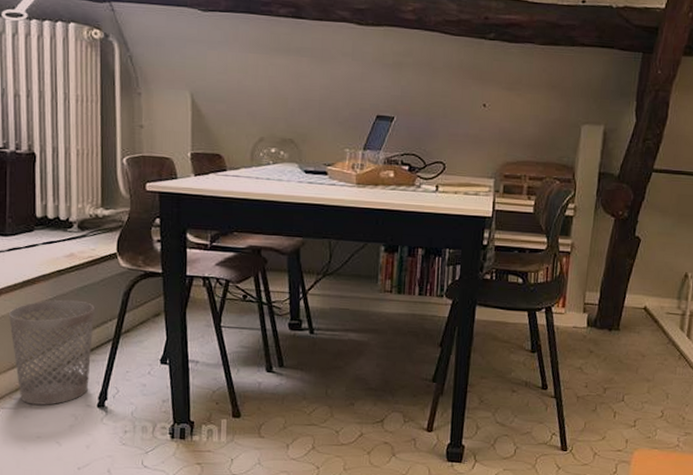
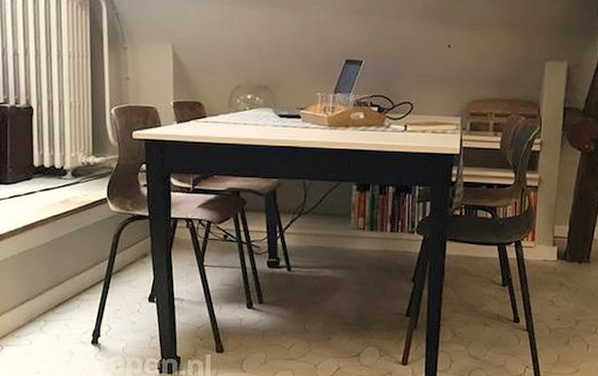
wastebasket: present [9,300,94,405] -> none [11,243,87,342]

